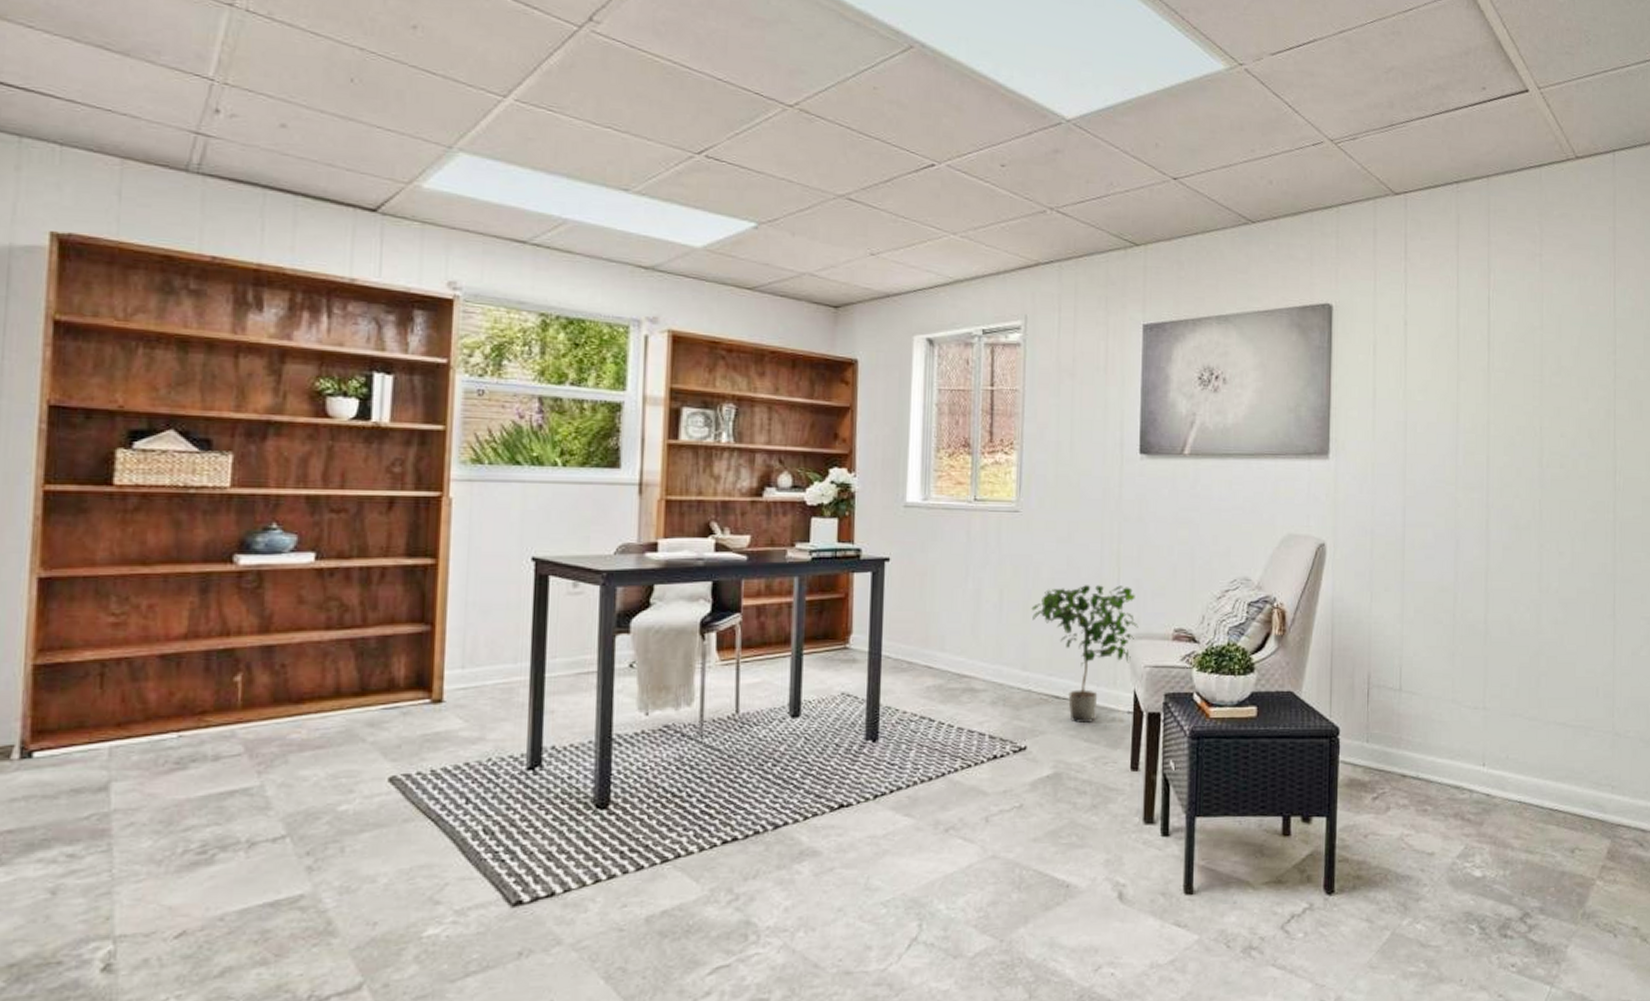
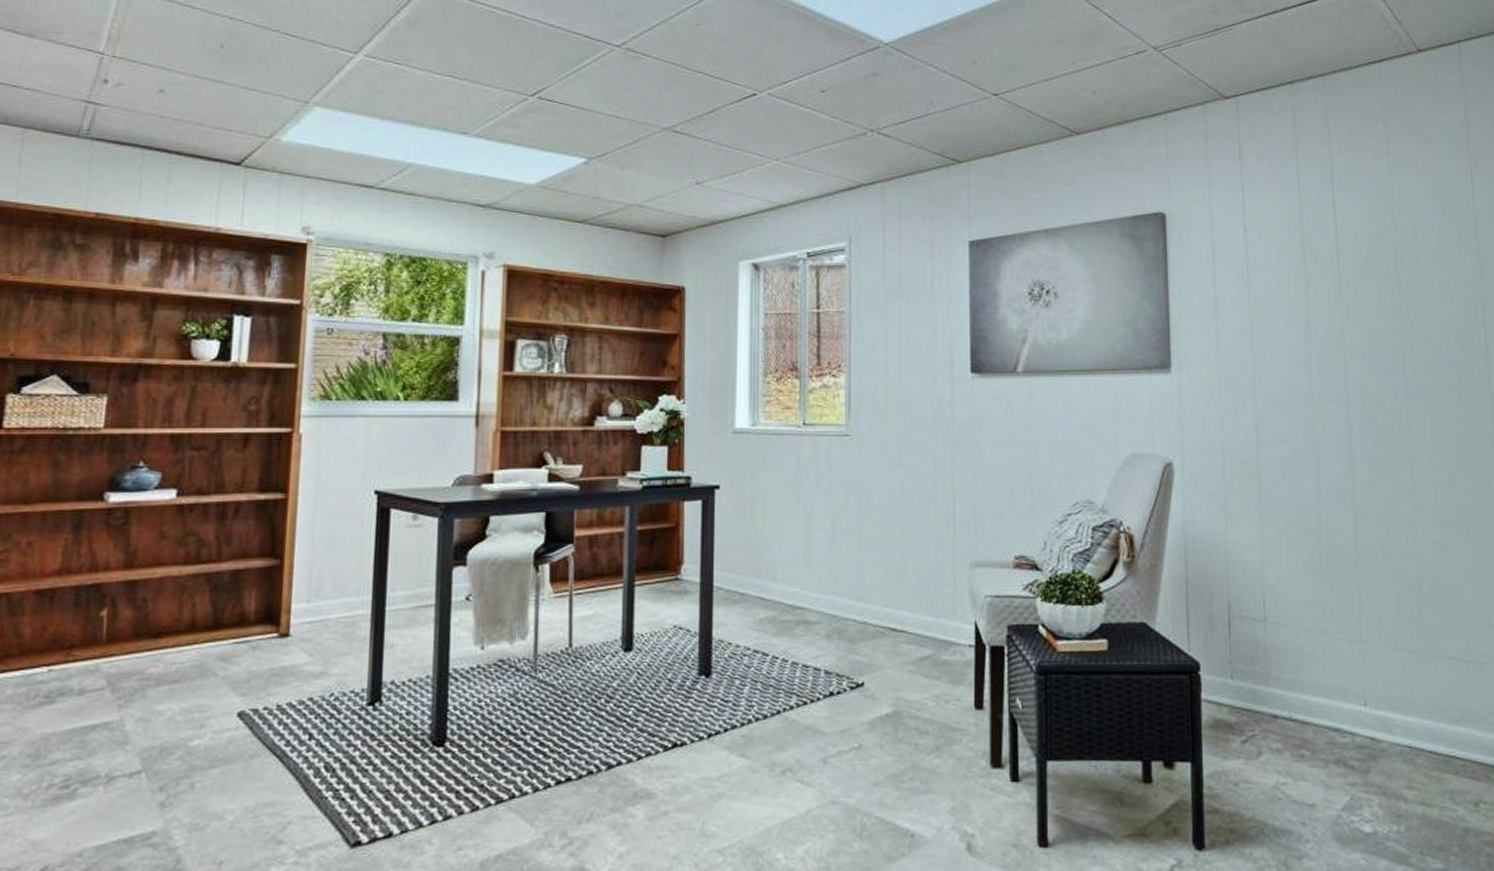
potted plant: present [1031,585,1139,723] -> none [864,510,977,657]

